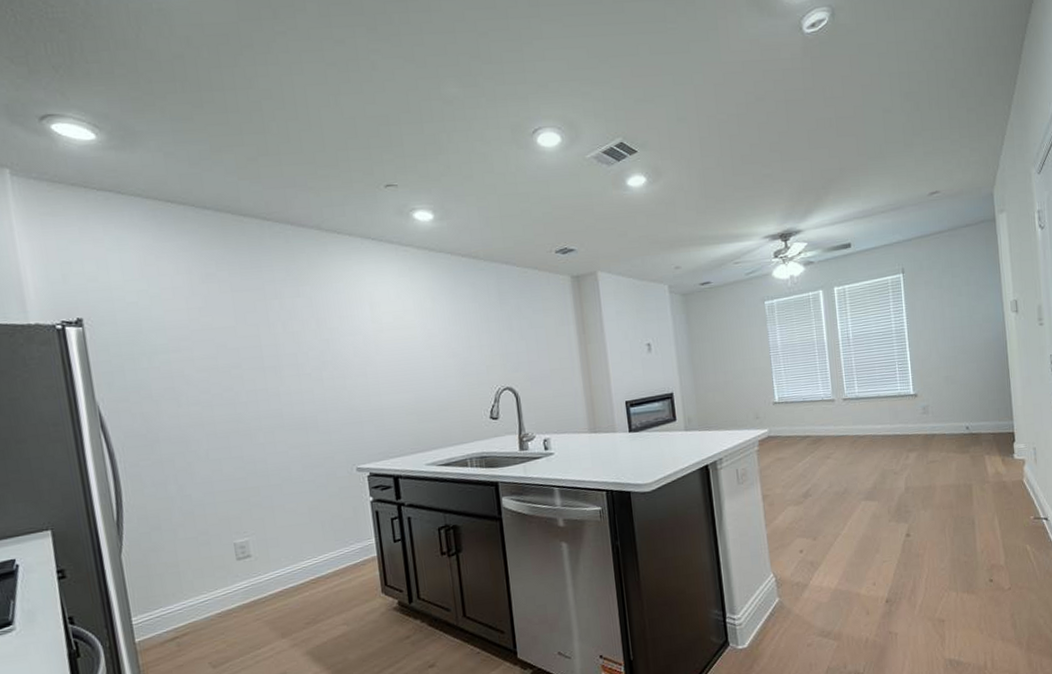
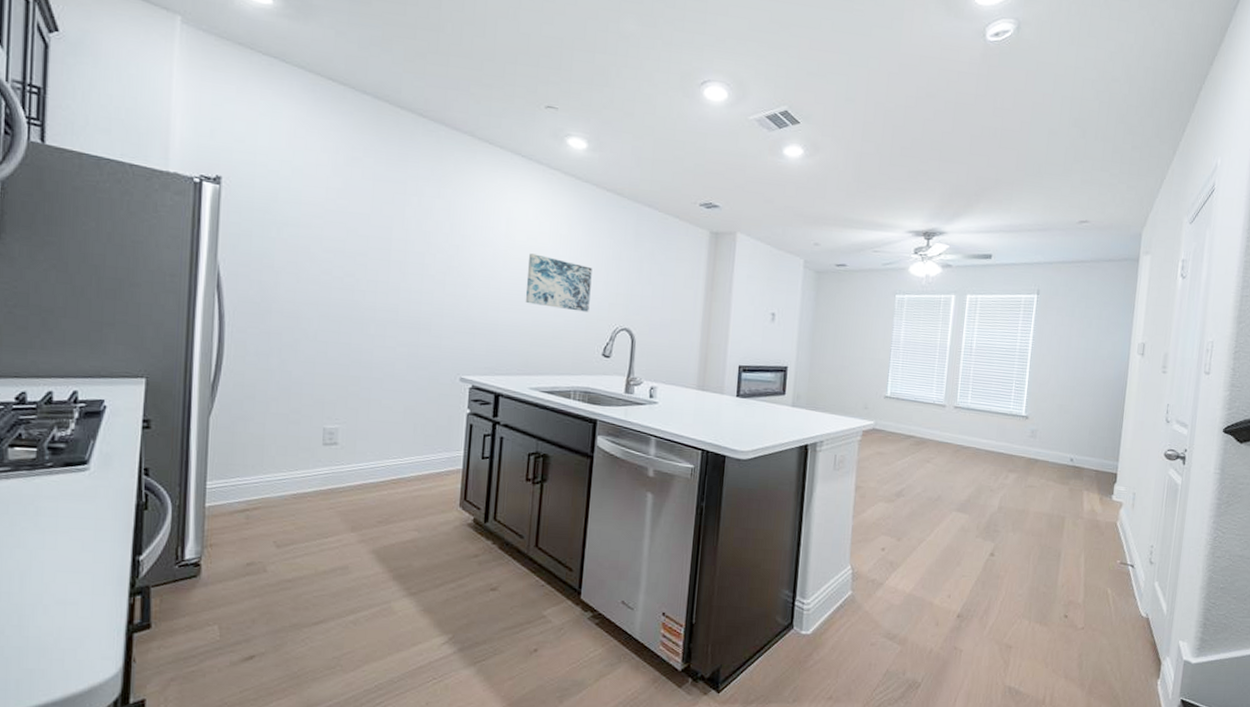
wall art: none [398,332,469,383] -> present [525,253,592,312]

